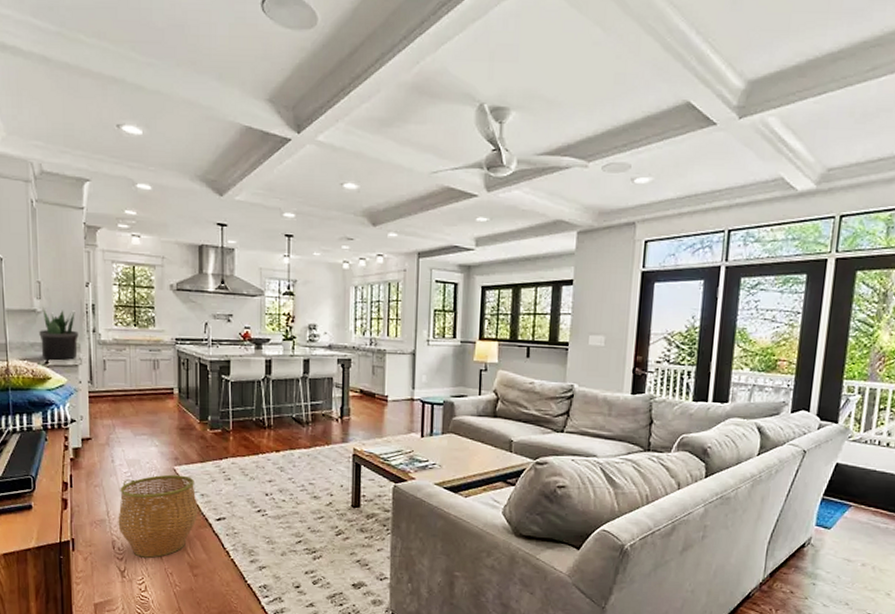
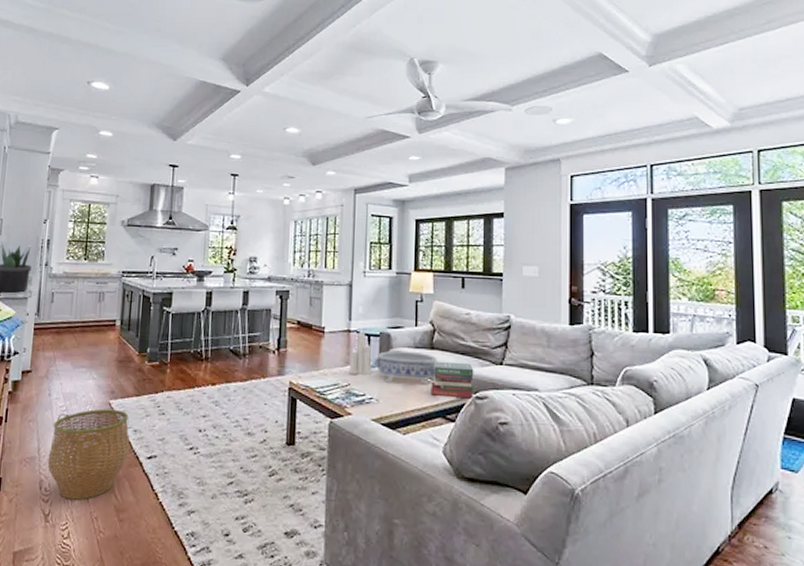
candle: none [411,396,436,443] -> present [348,327,372,376]
decorative bowl: none [437,418,500,451] -> present [373,350,437,385]
books: none [492,428,536,464] -> present [431,361,474,399]

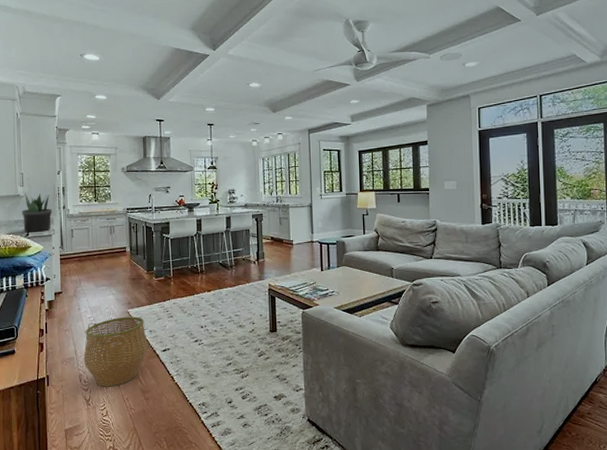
candle: present [348,327,372,376] -> none [314,238,332,275]
decorative bowl: present [373,350,437,385] -> none [333,253,382,279]
books: present [431,361,474,399] -> none [378,259,411,287]

